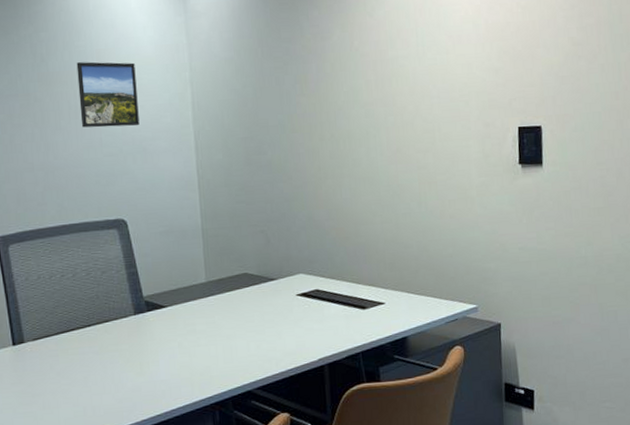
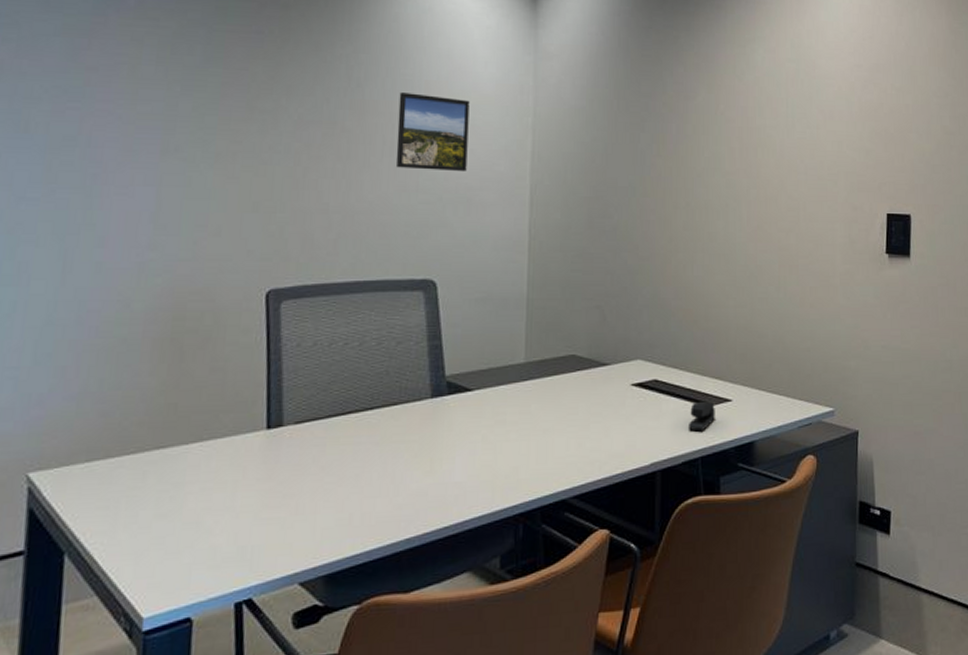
stapler: none [348,305,371,331] -> present [687,401,715,432]

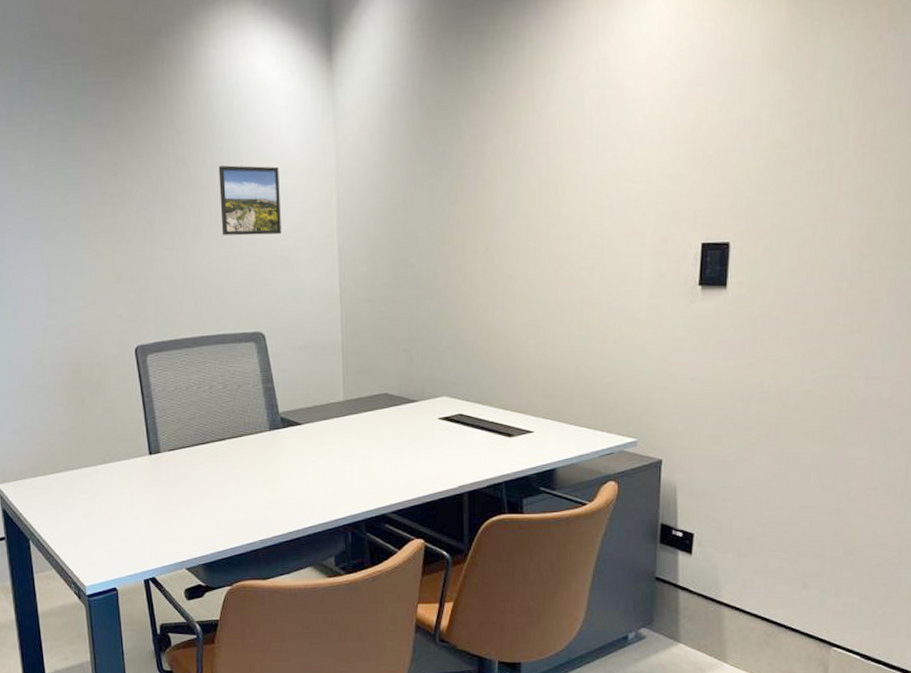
stapler: present [687,401,715,432] -> none [491,432,518,459]

